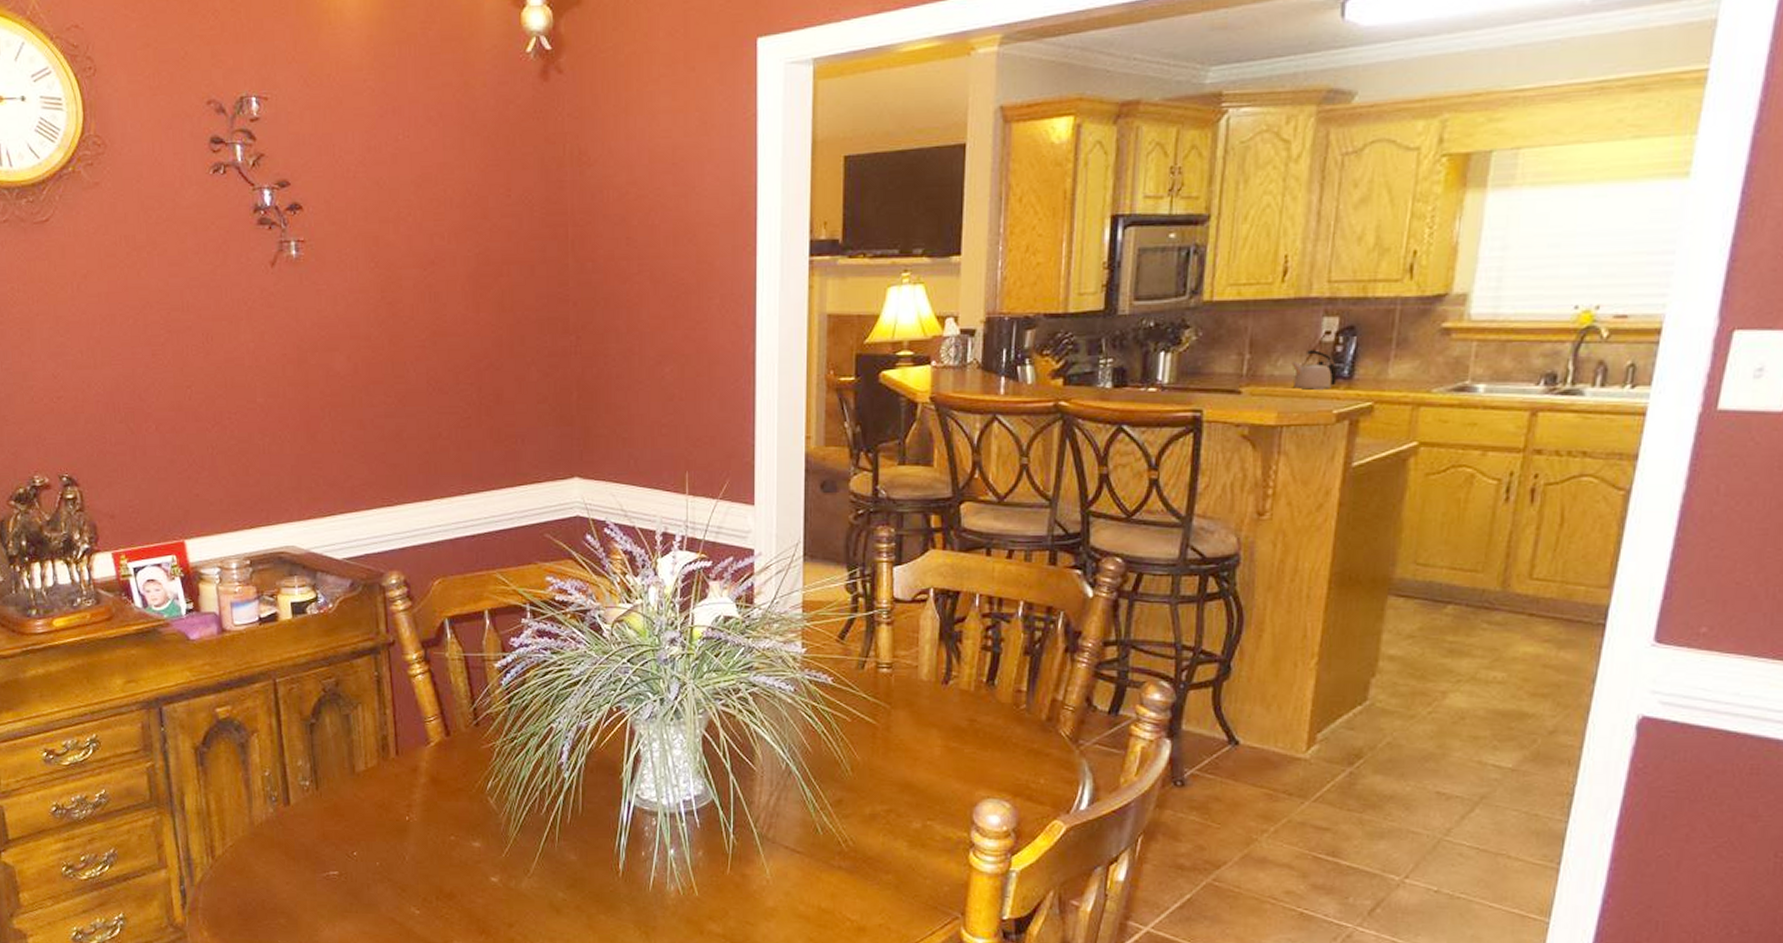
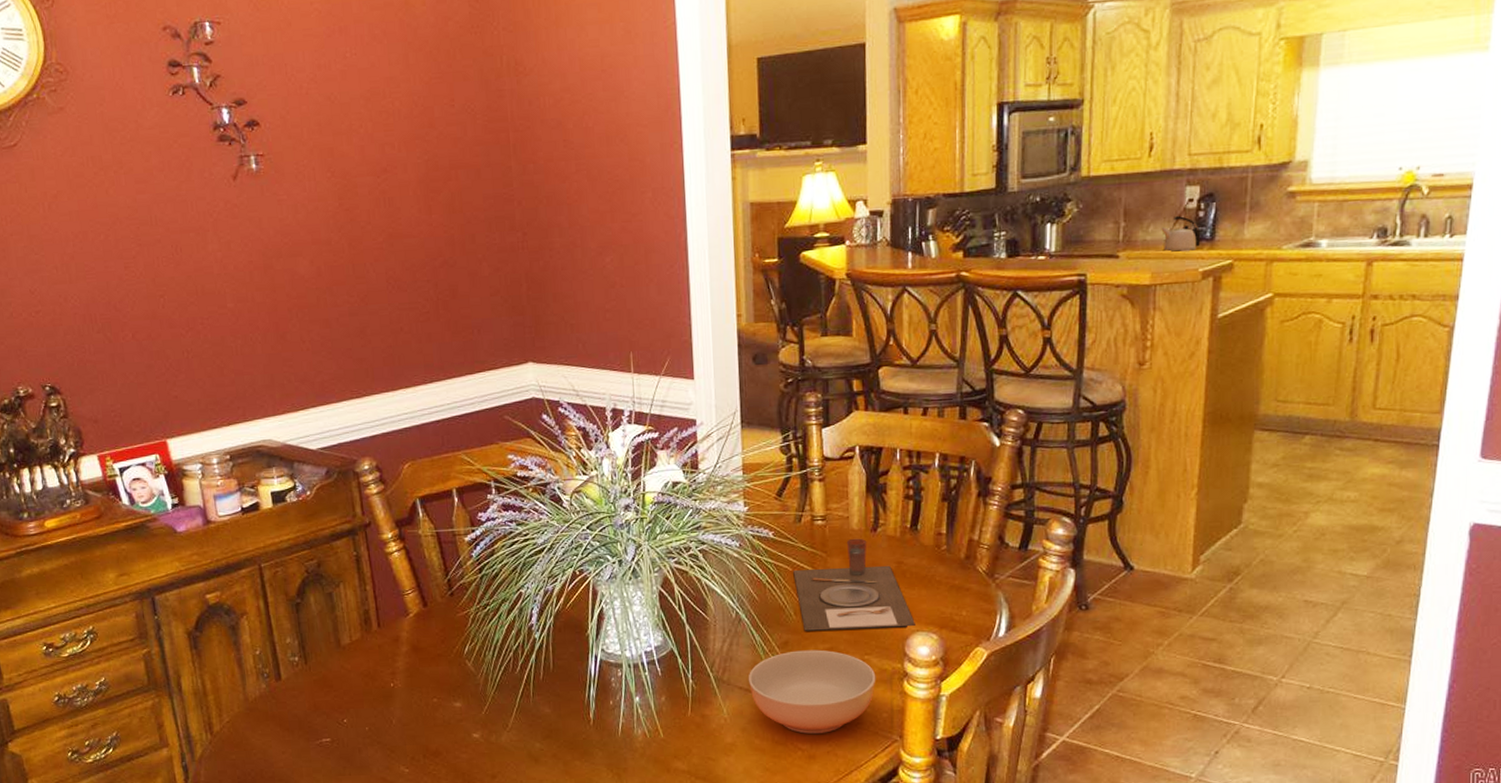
bowl: none [795,810,939,905] -> present [748,649,876,735]
place setting: none [852,690,987,793] -> present [793,538,917,631]

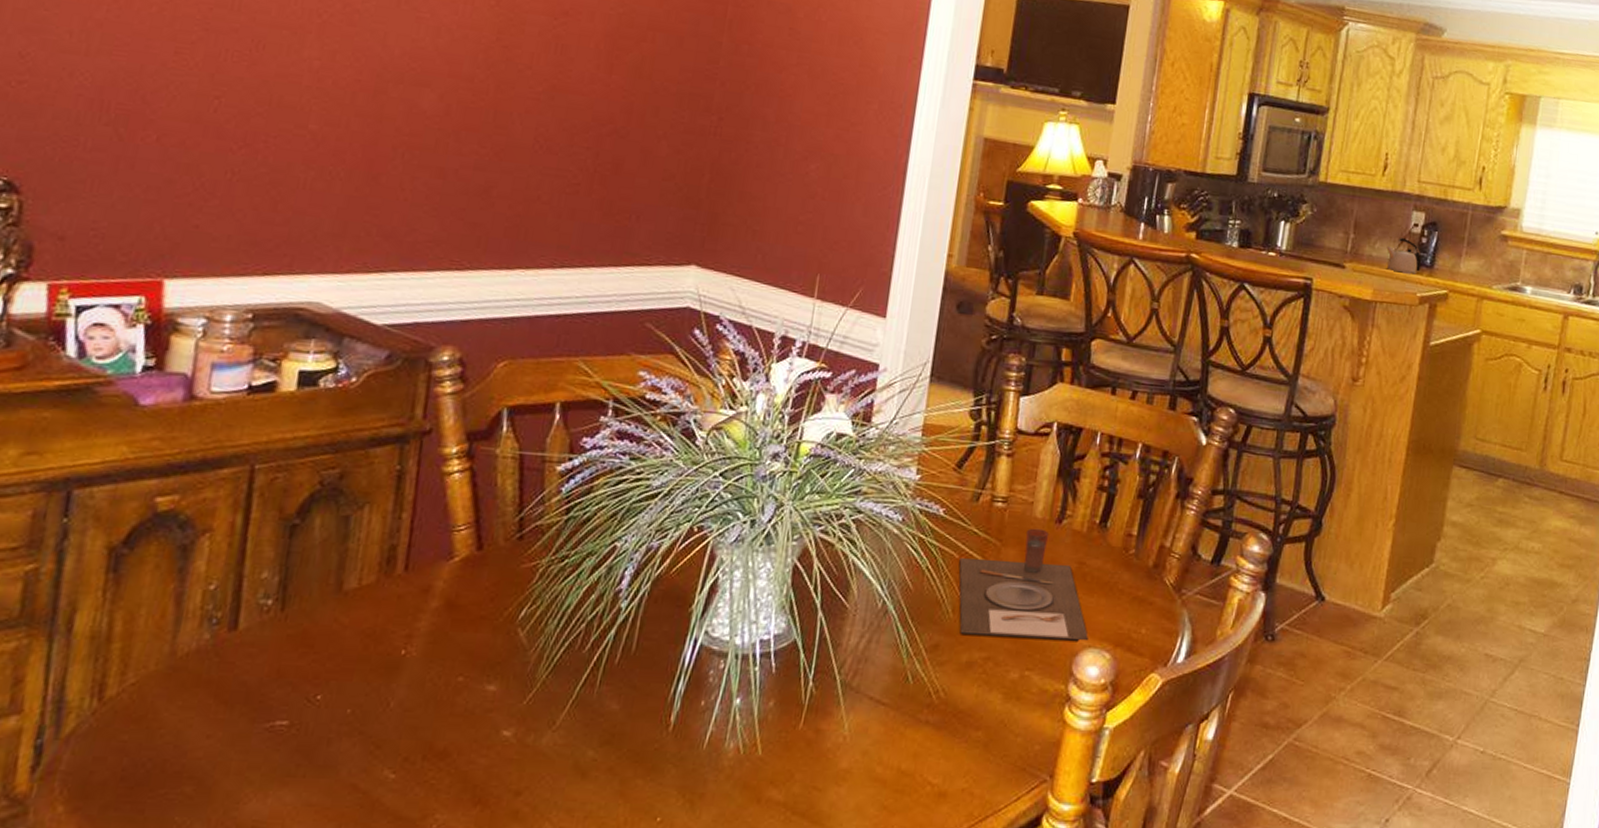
bowl: present [748,649,876,735] -> none [882,657,1035,766]

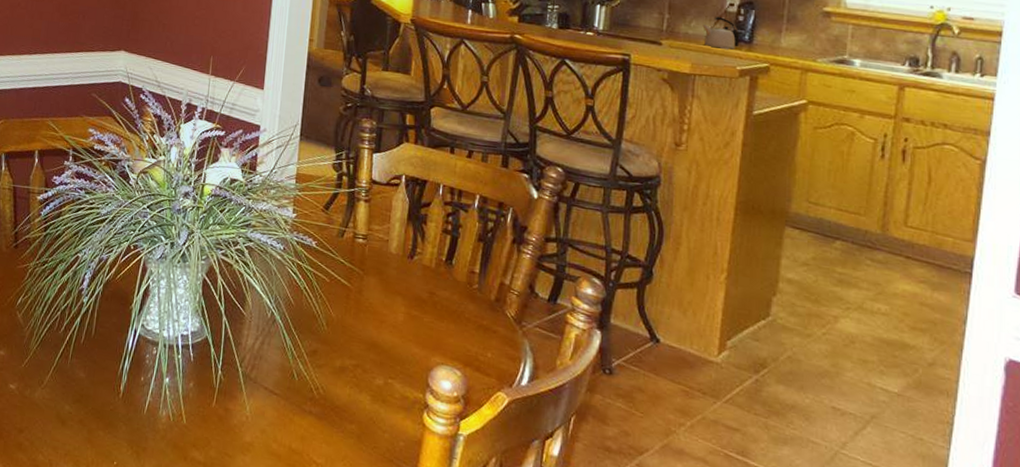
place setting: present [959,528,1090,641] -> none [330,261,442,359]

